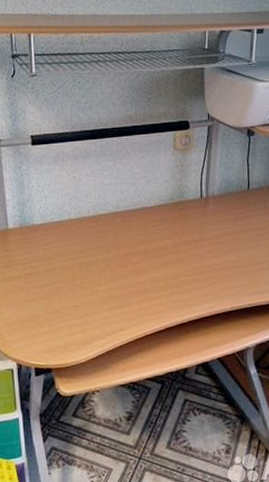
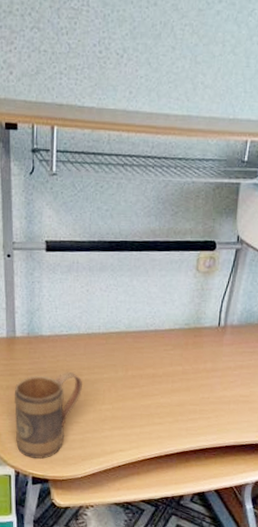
mug: none [11,256,78,349] -> present [14,371,83,459]

